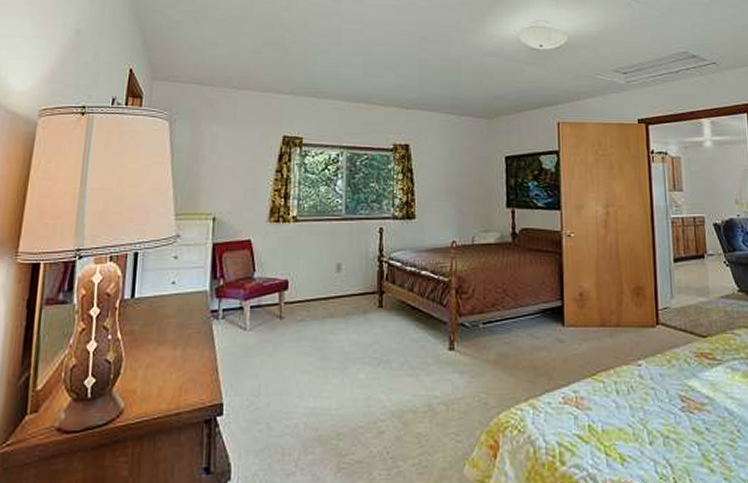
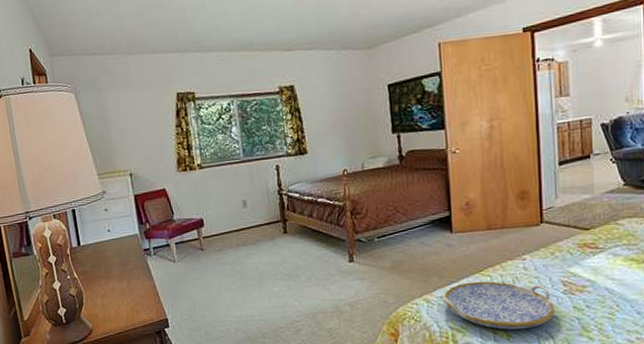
serving tray: none [551,387,673,453] -> present [443,281,555,330]

